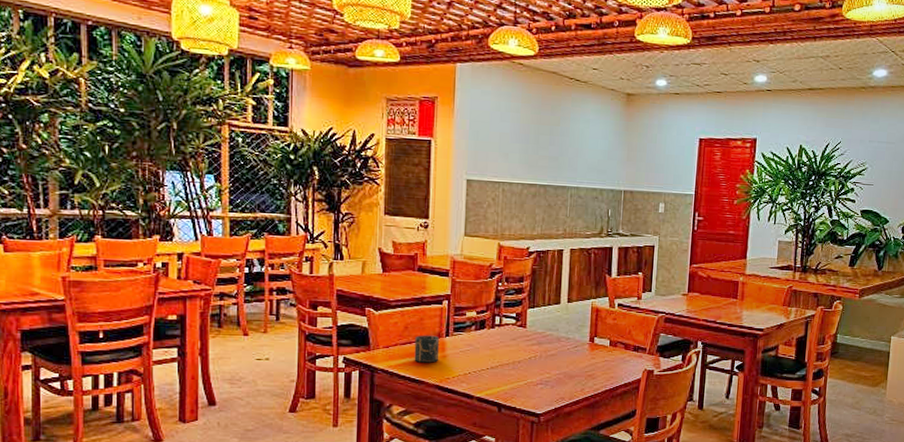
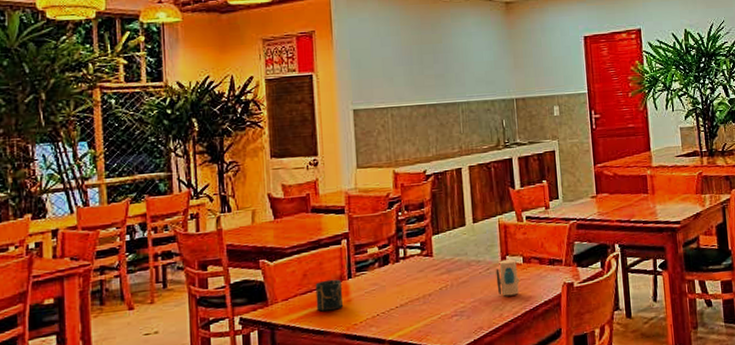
toy: none [582,341,605,374] -> present [495,259,520,296]

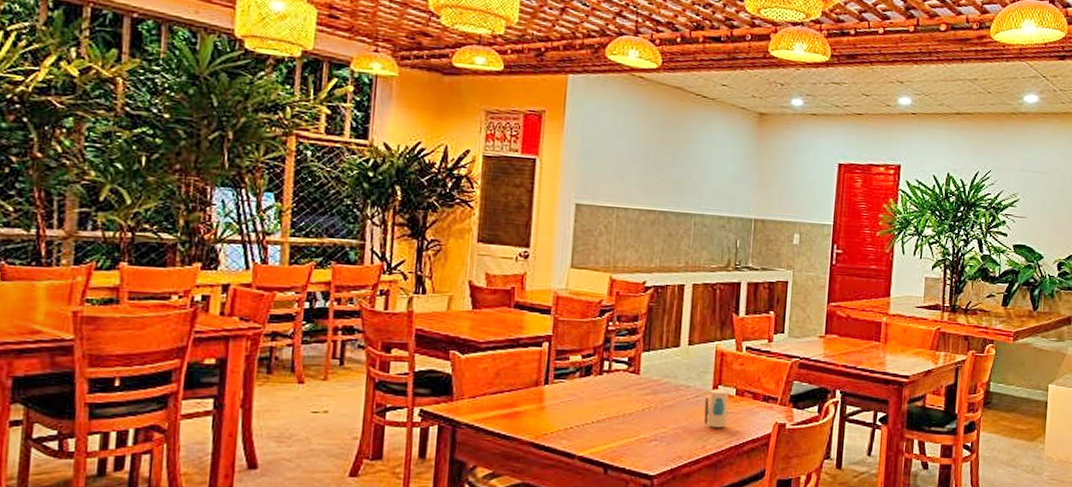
cup: present [315,279,344,312] -> none [505,382,536,416]

